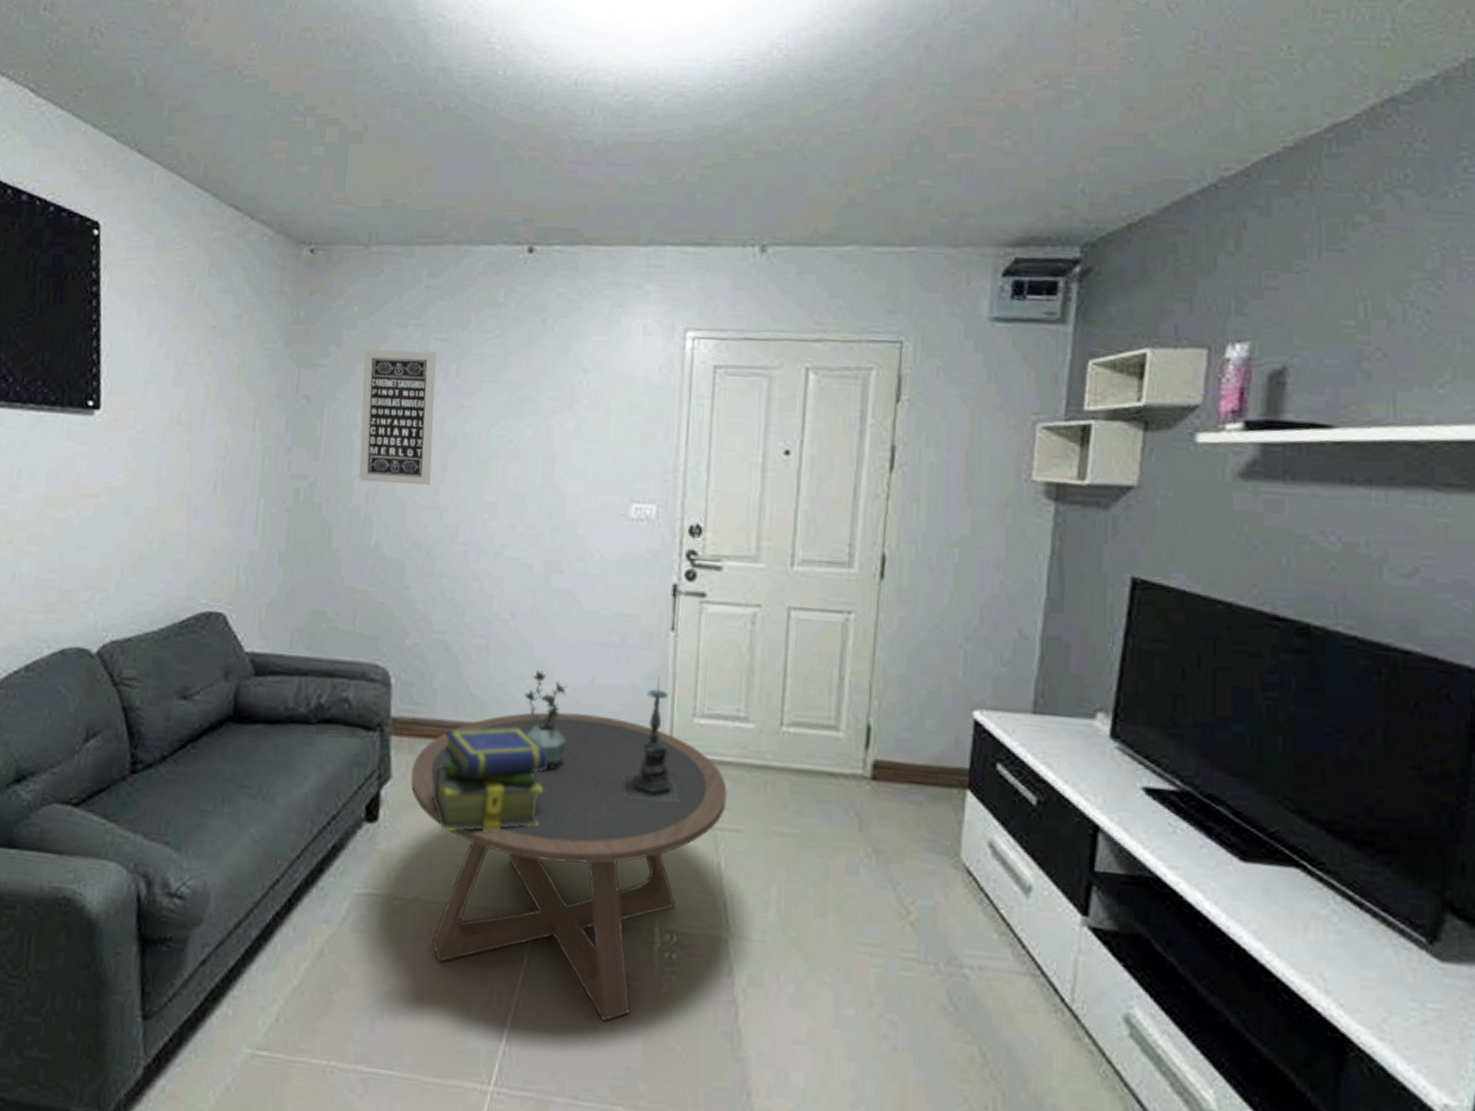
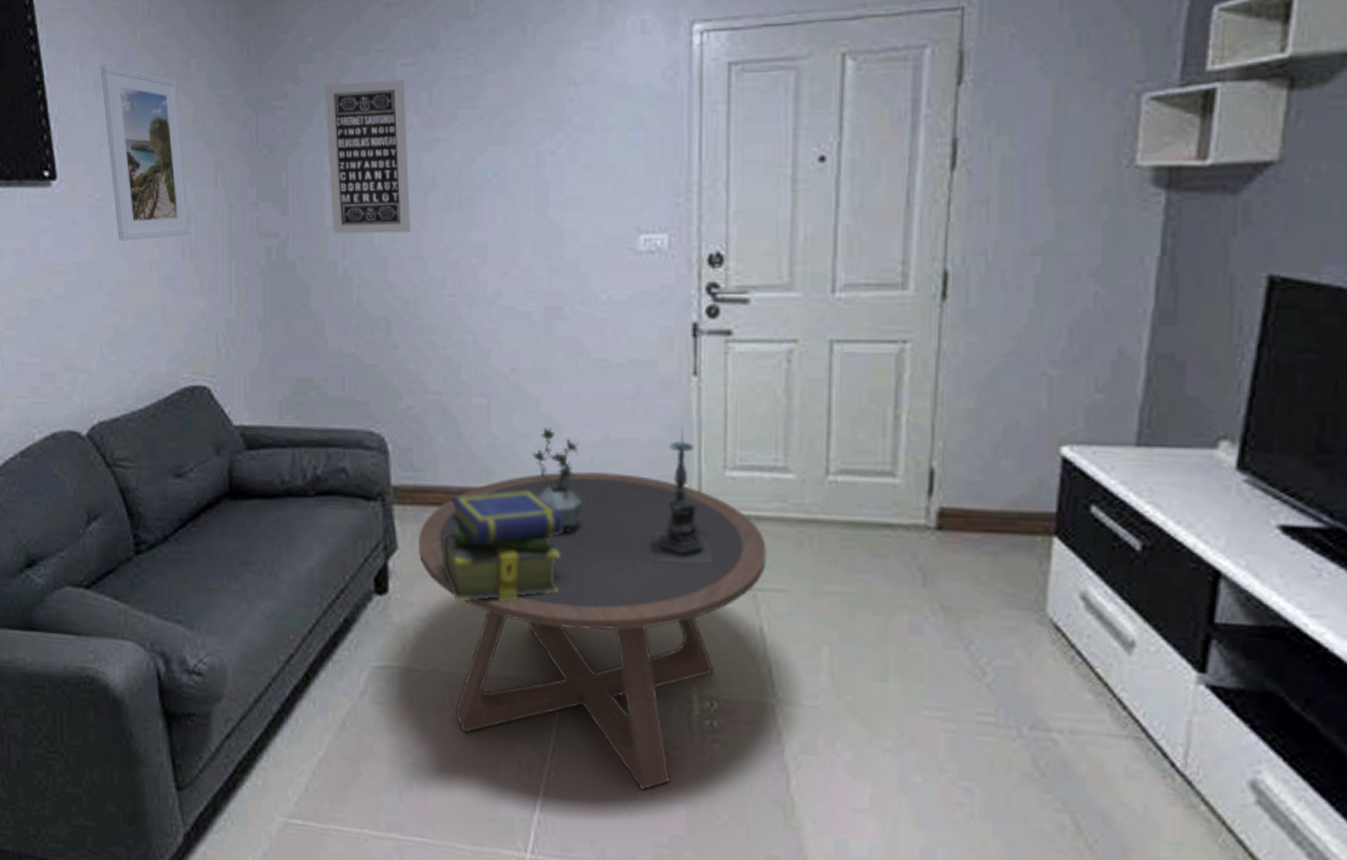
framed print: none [153,310,228,472] -> present [100,64,191,241]

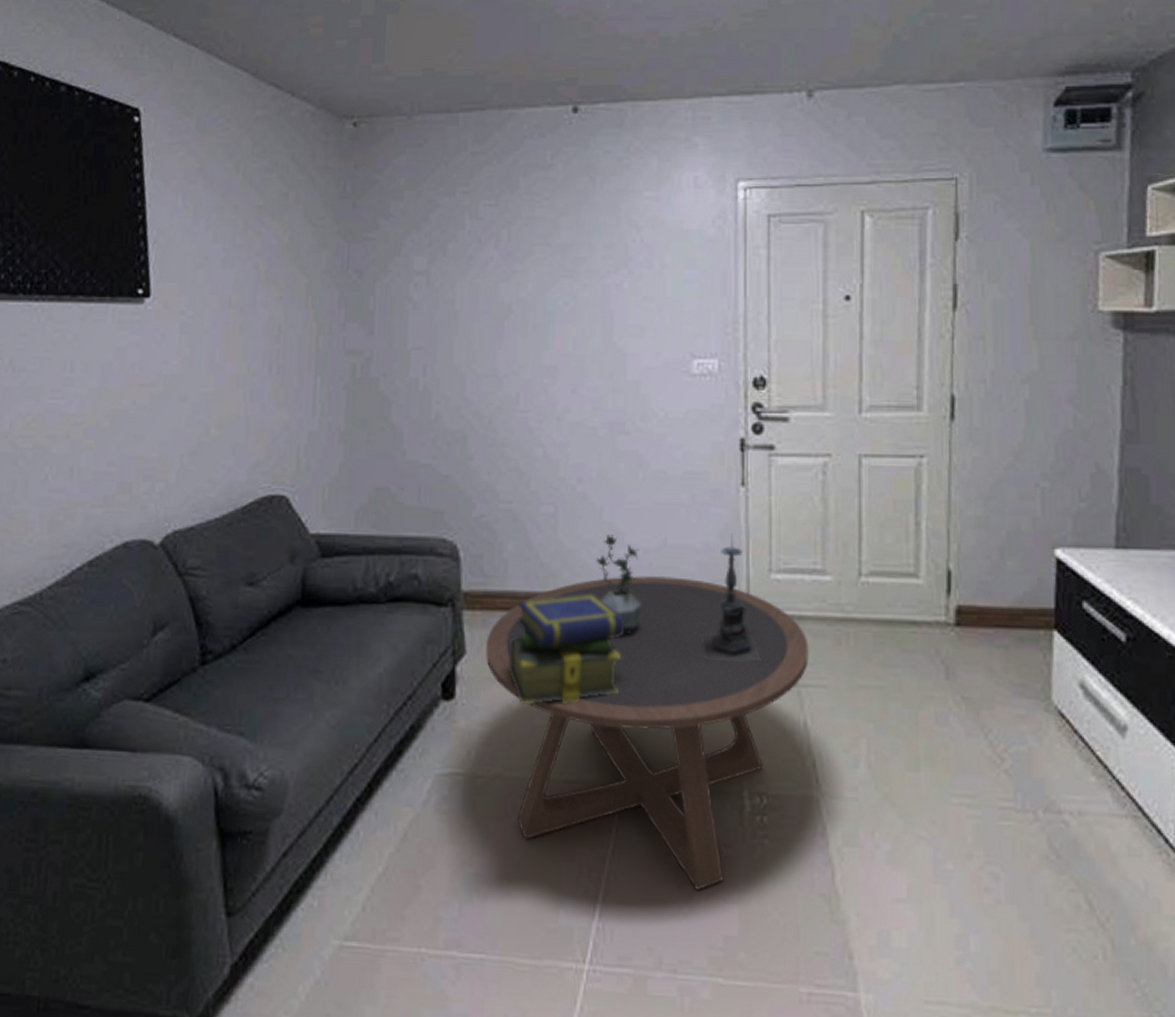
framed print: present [100,64,191,241] -> none [201,193,279,356]
wall art: present [324,80,410,234] -> none [412,219,488,354]

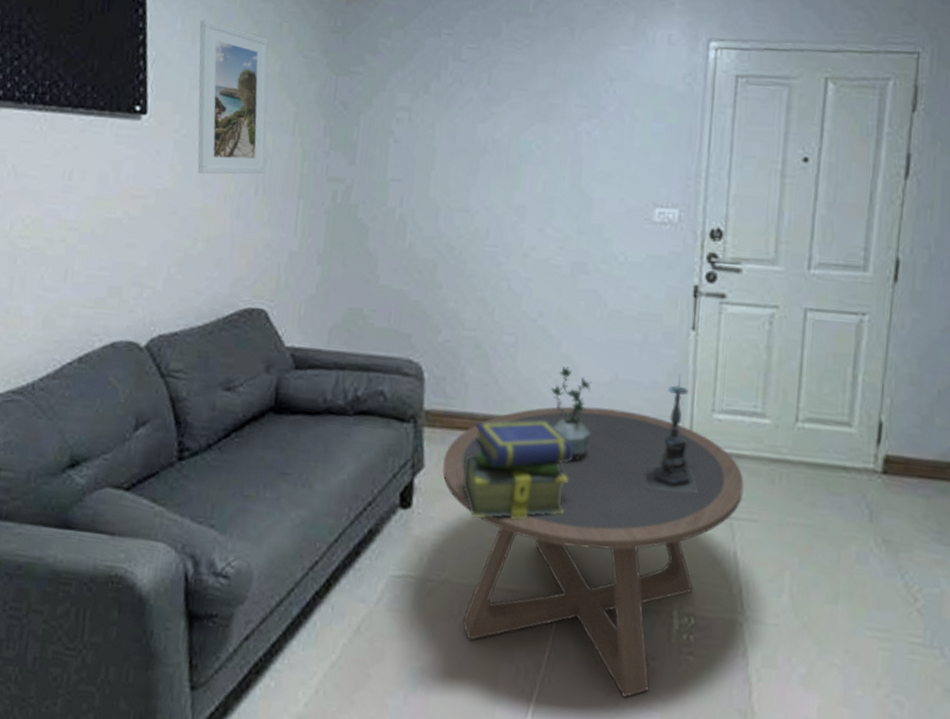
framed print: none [201,193,279,356] -> present [197,19,269,174]

